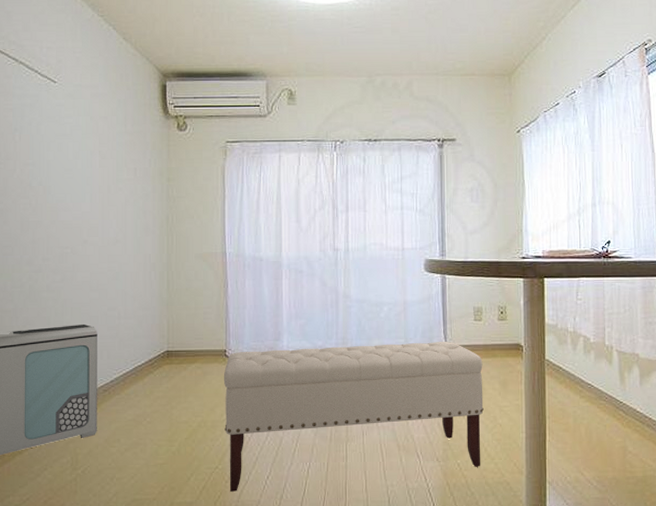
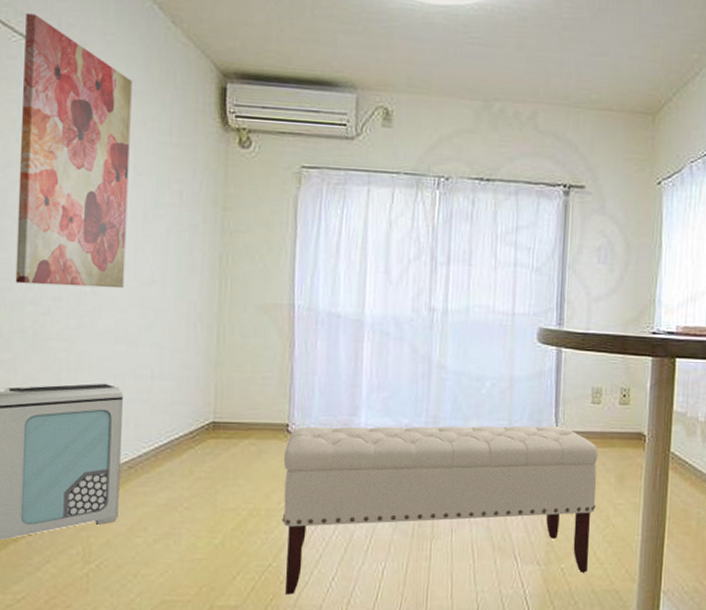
wall art: none [15,42,96,249] -> present [15,13,132,289]

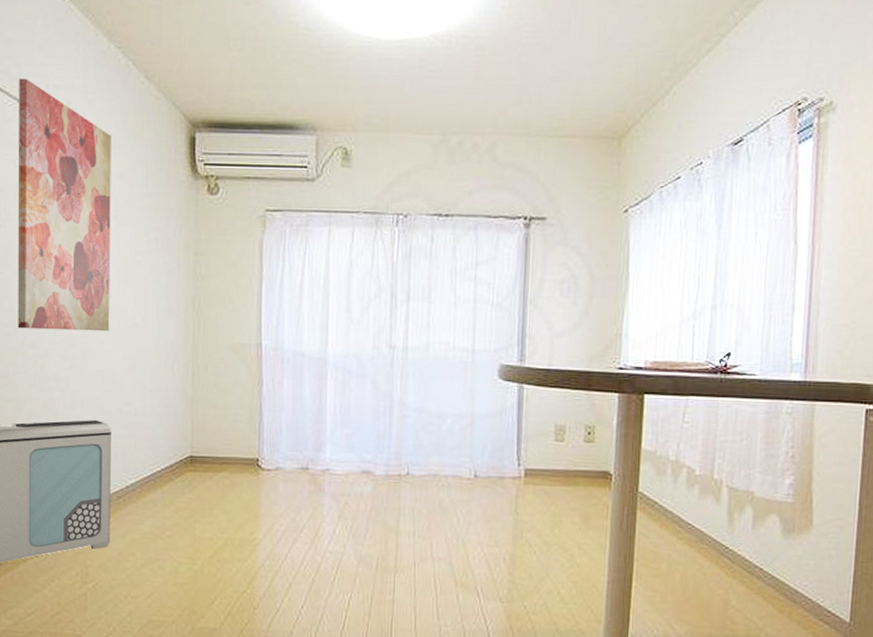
bench: present [282,425,598,594] -> none [254,461,562,620]

